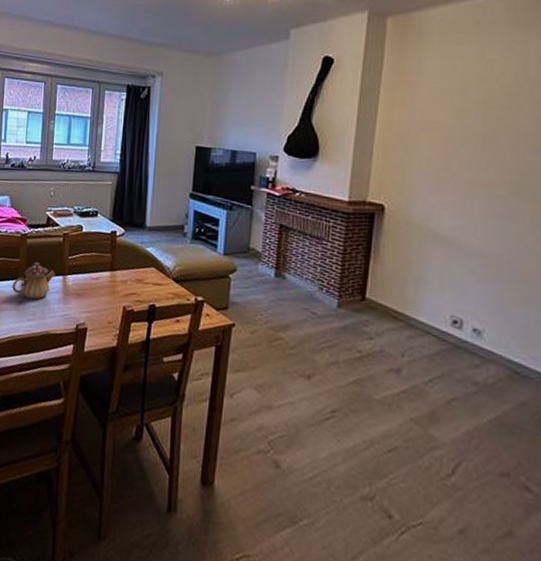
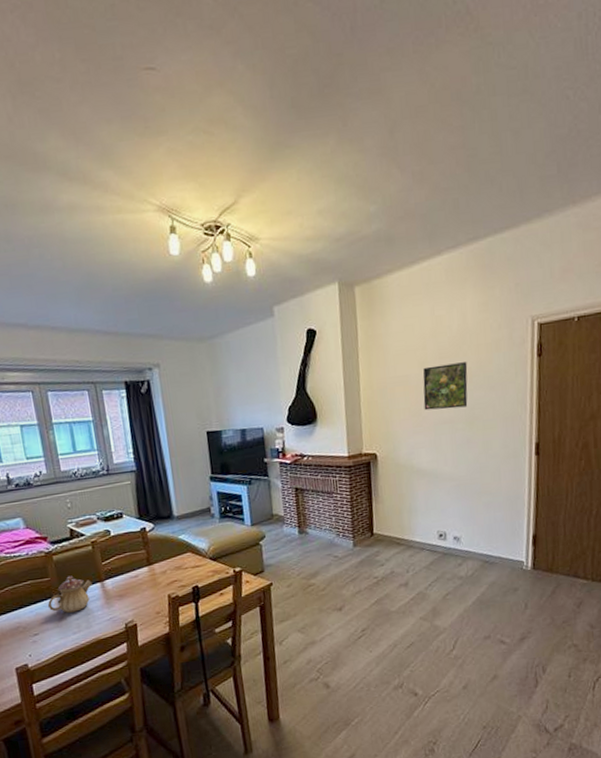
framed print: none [454,116,522,171] -> present [423,362,468,411]

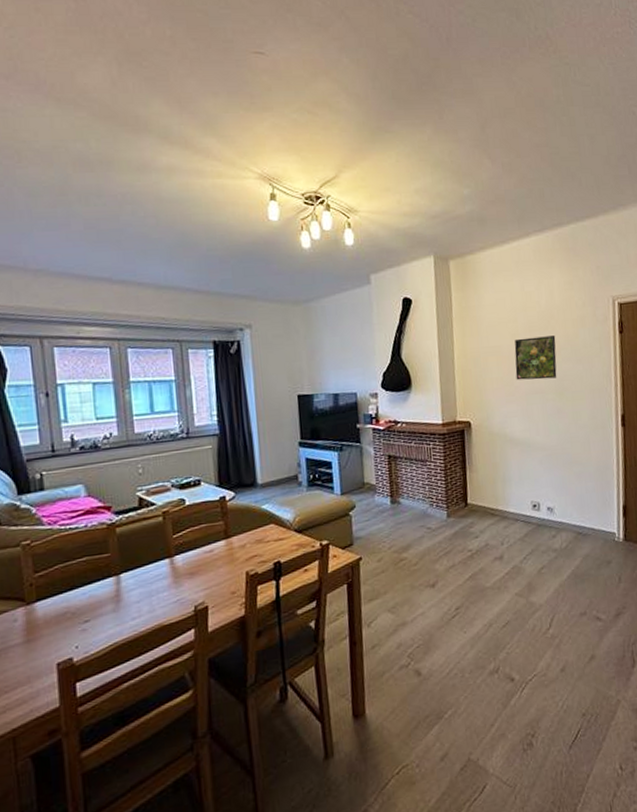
teapot: present [47,575,92,613] -> none [104,550,160,595]

